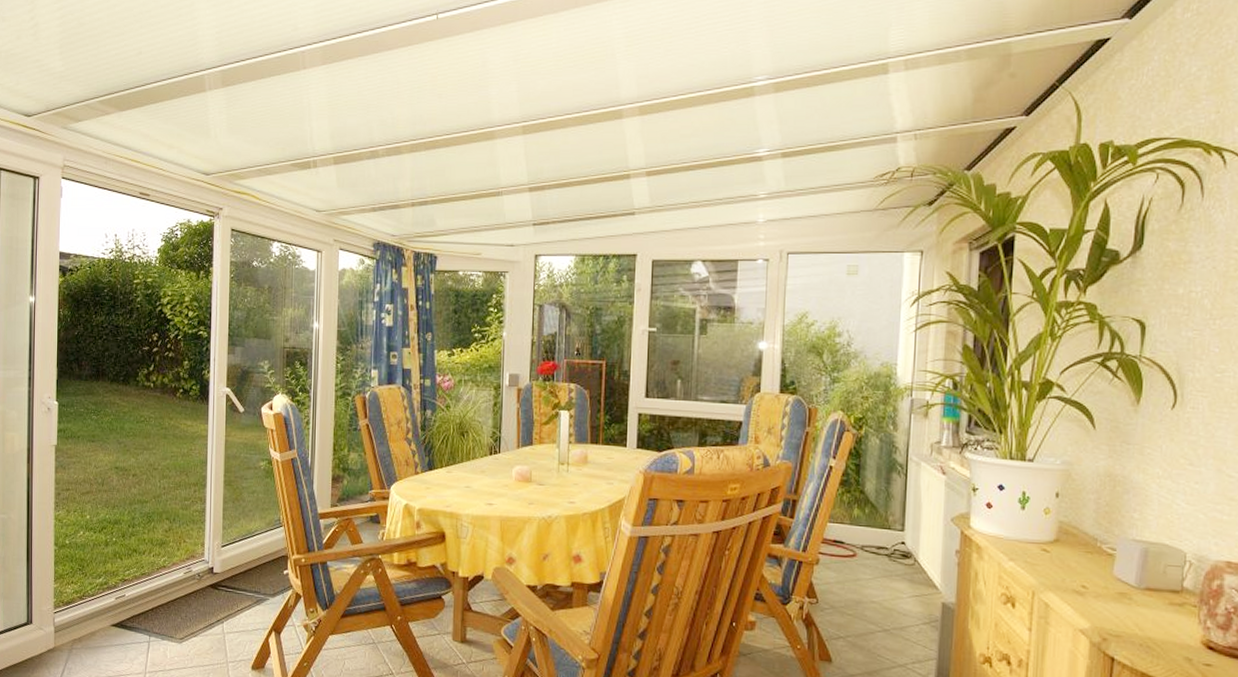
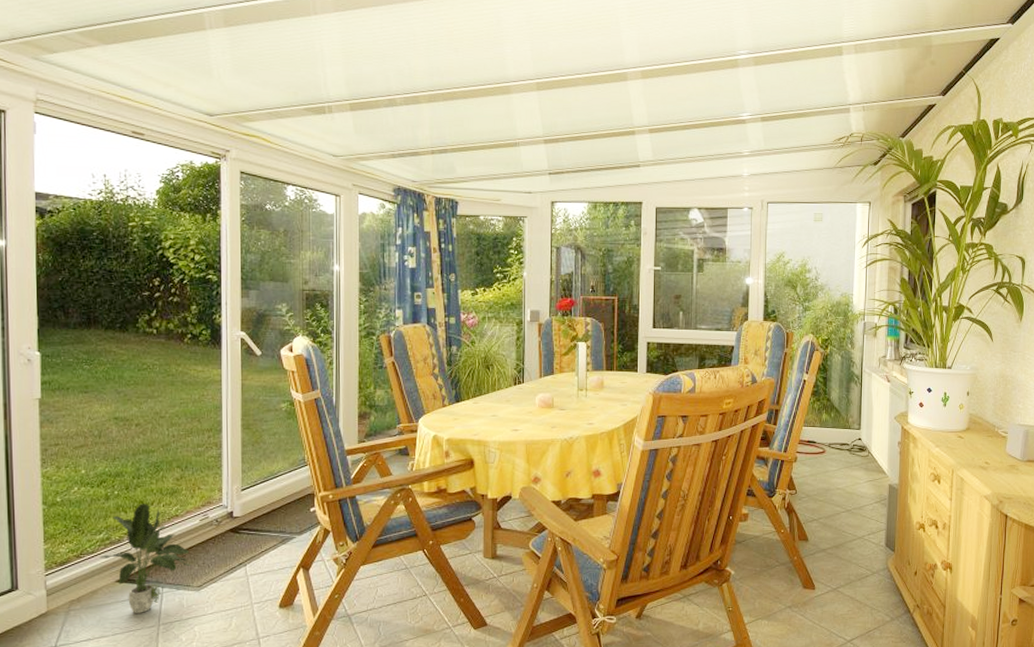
potted plant: none [98,552,175,659] -> present [99,504,191,613]

